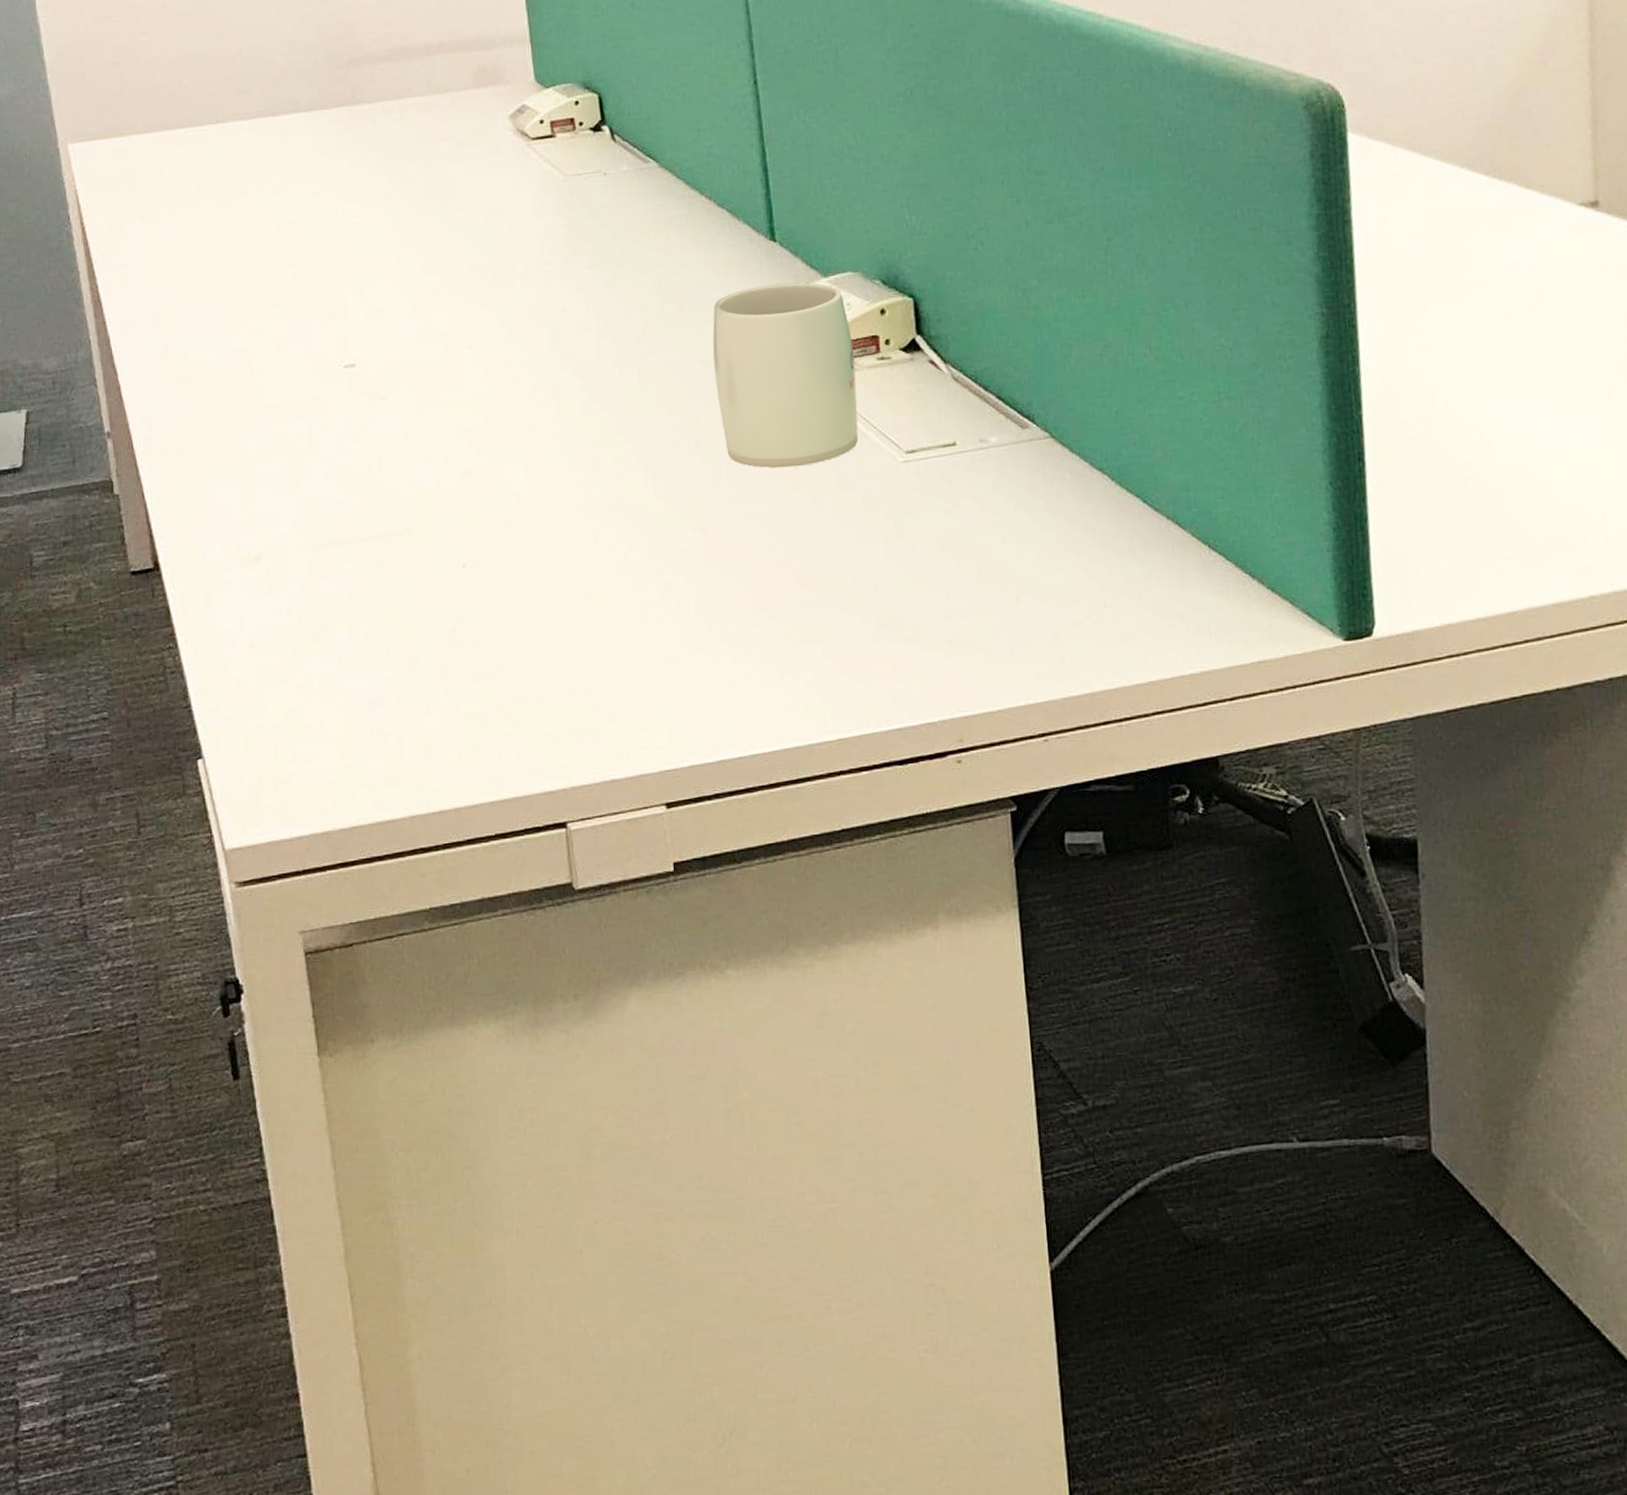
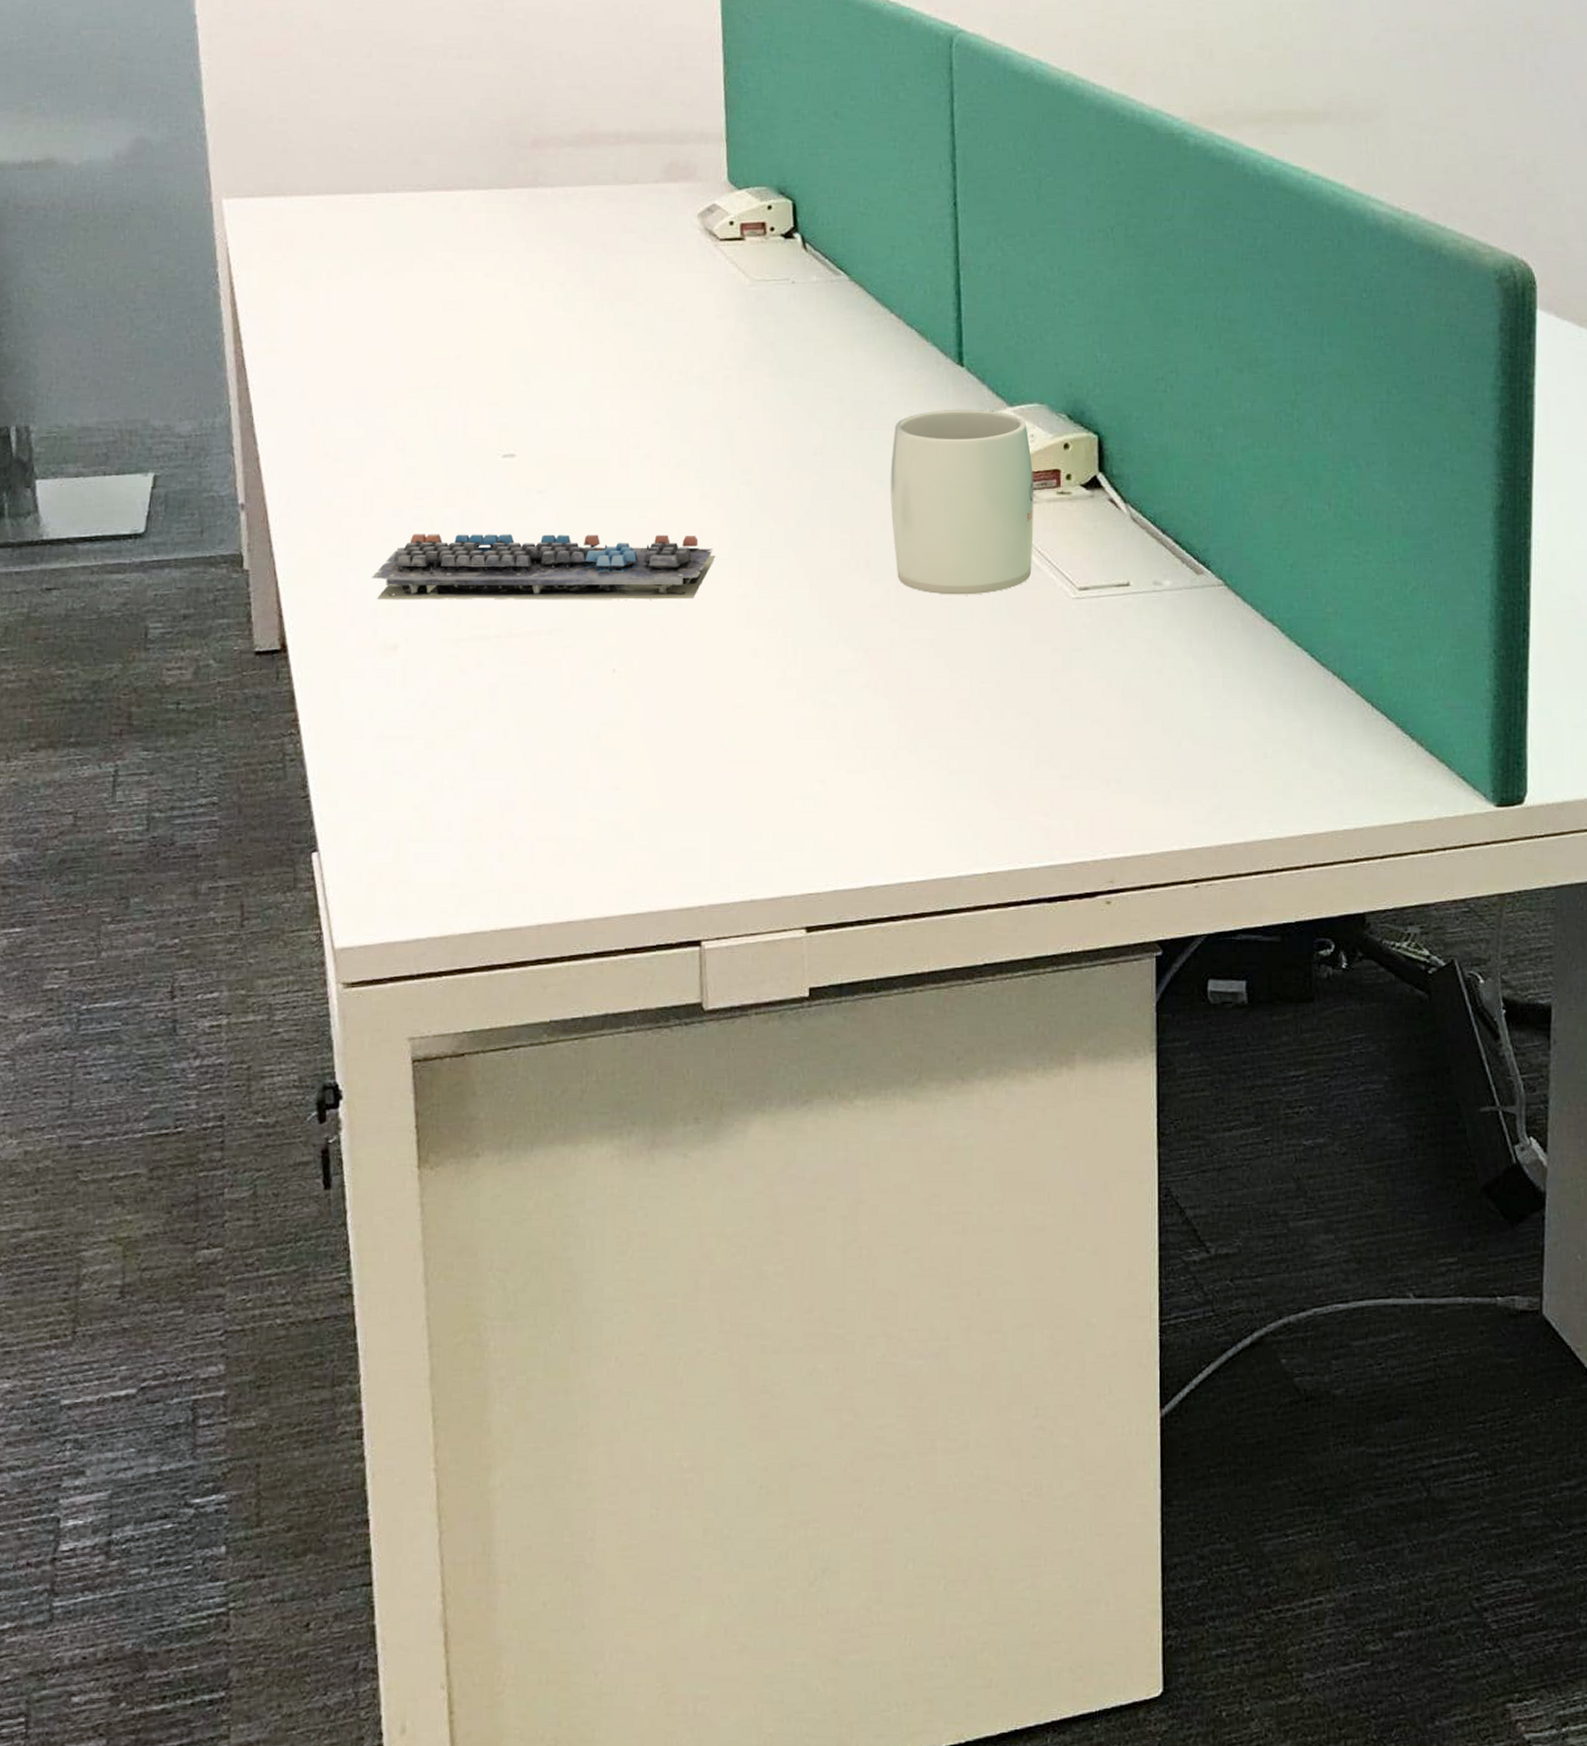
computer keyboard: none [232,429,552,514] -> present [372,534,716,600]

